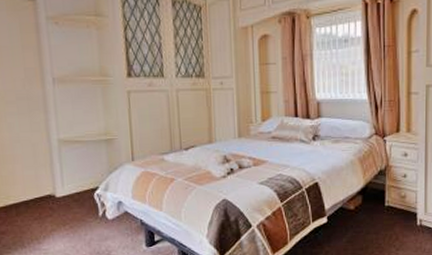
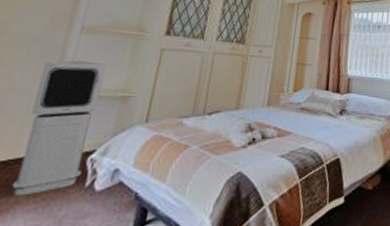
air purifier: none [34,110,93,225] -> present [11,60,107,196]

